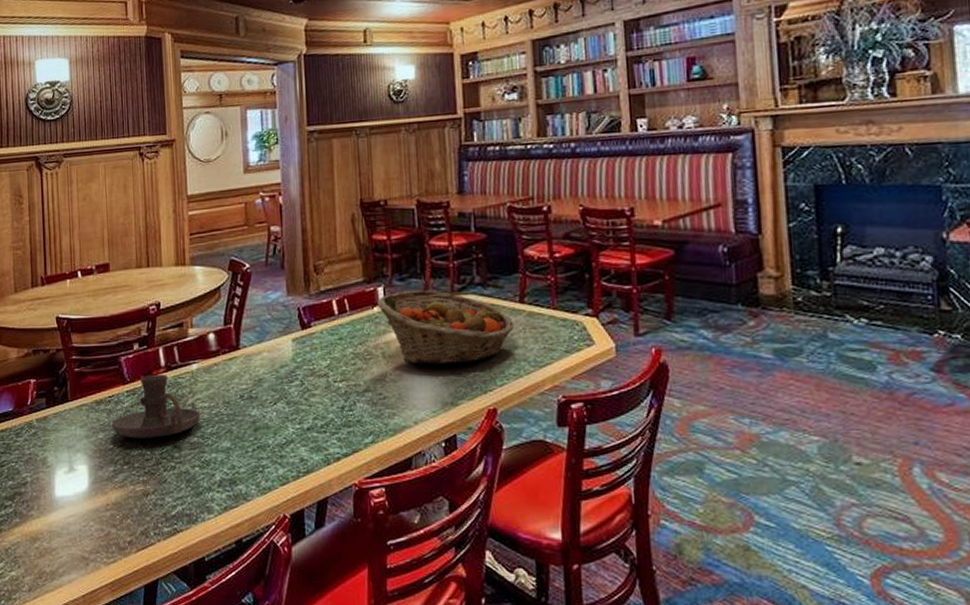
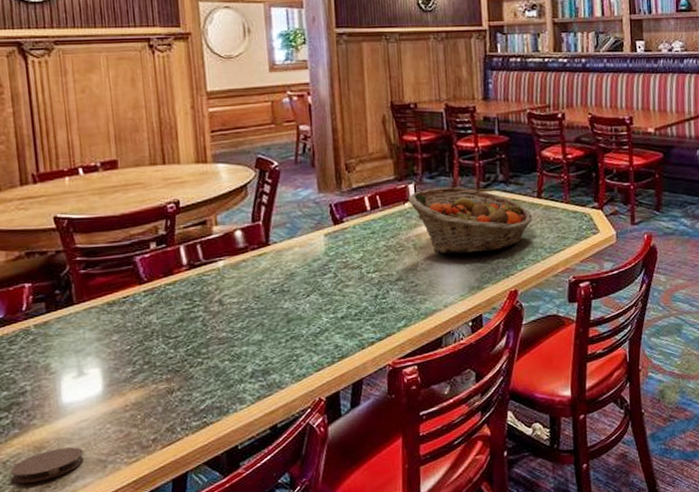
coaster: none [11,541,71,572] -> present [10,447,85,483]
candle holder: present [111,374,201,438] -> none [127,272,229,338]

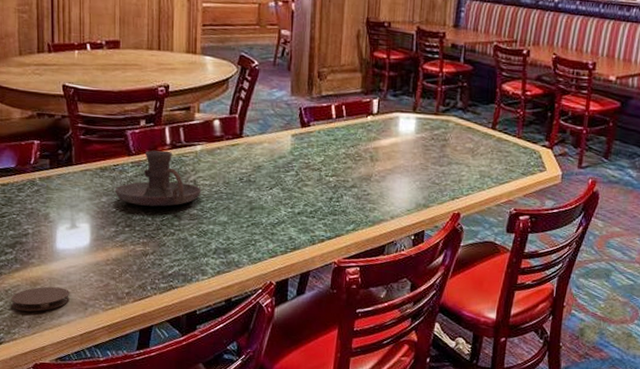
candle holder: none [127,272,229,338] -> present [115,150,201,207]
fruit basket: present [408,186,533,254] -> none [371,106,485,174]

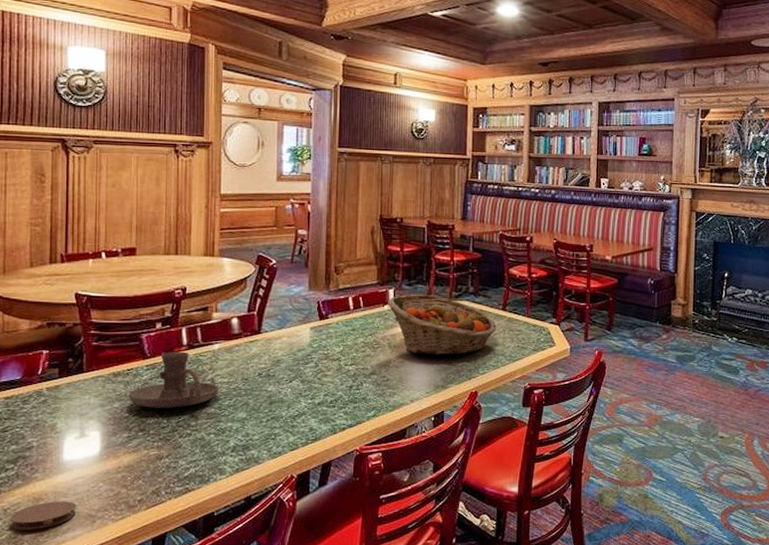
fruit basket: none [371,106,485,174] -> present [388,294,497,356]

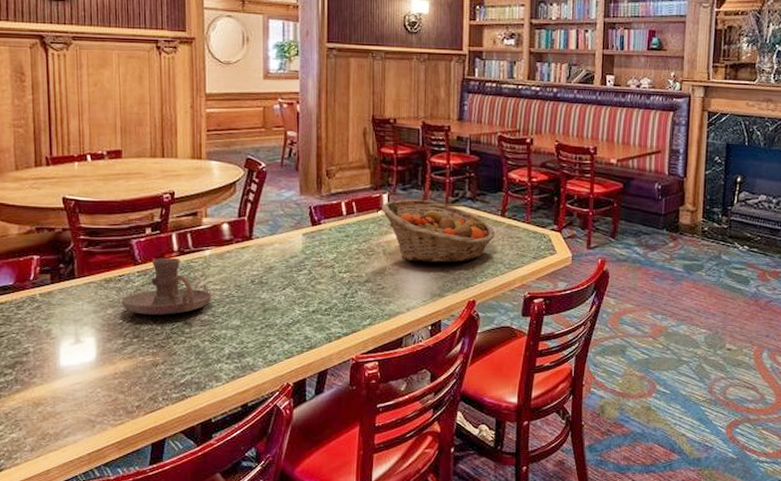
coaster: present [10,501,77,530] -> none [12,406,77,434]

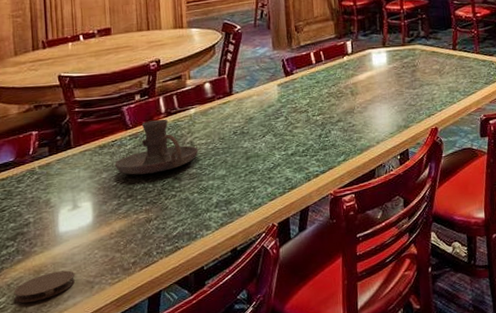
coaster: none [12,406,77,434] -> present [14,270,76,303]
fruit basket: present [382,199,495,263] -> none [346,42,449,99]

